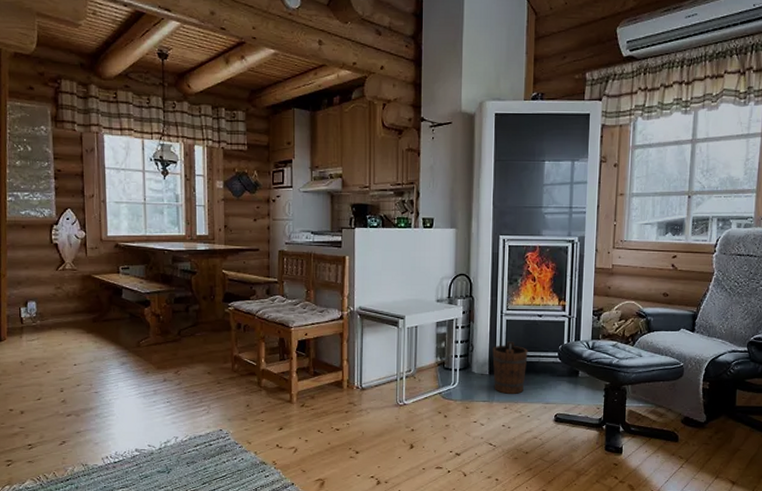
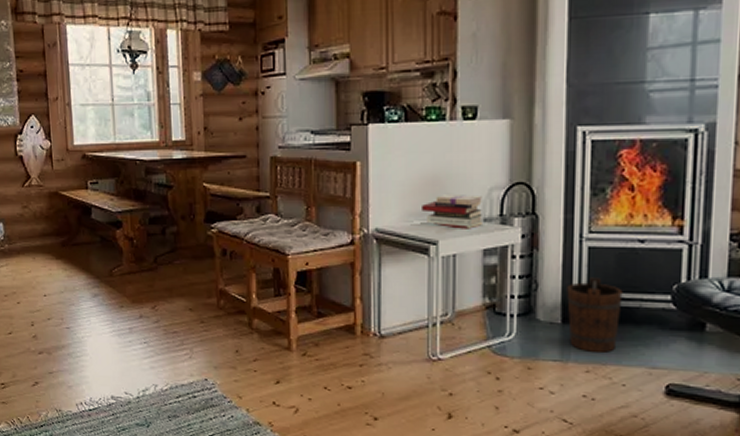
books: none [393,281,437,307] -> present [422,193,484,229]

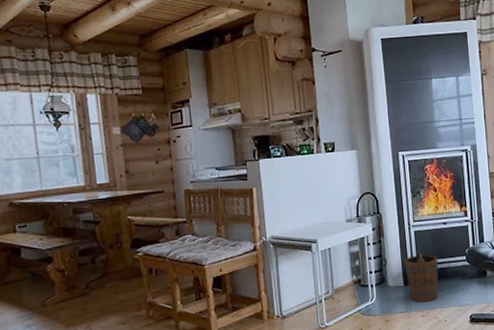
books: present [422,193,484,229] -> none [303,204,347,229]

